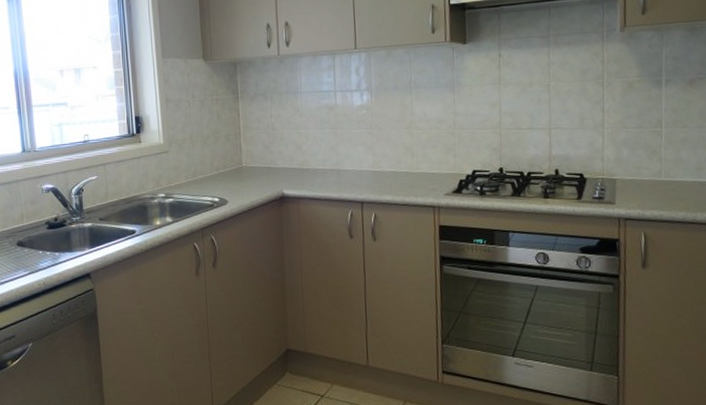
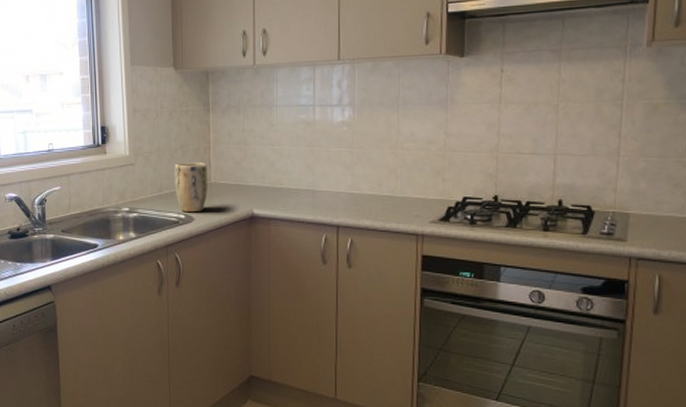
plant pot: none [207,148,240,196] -> present [174,163,207,213]

